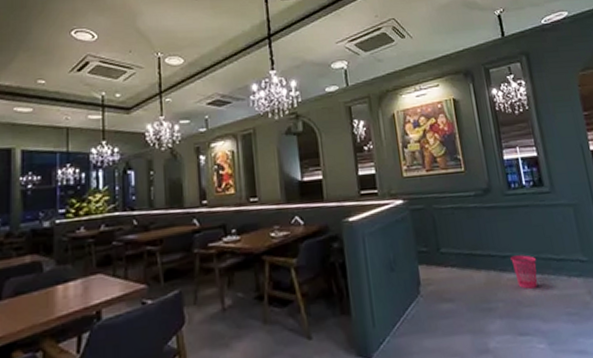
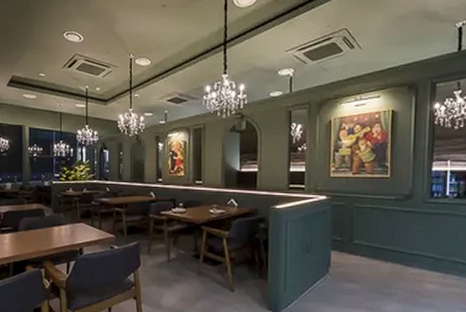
waste basket: present [510,255,538,289] -> none [418,255,445,284]

